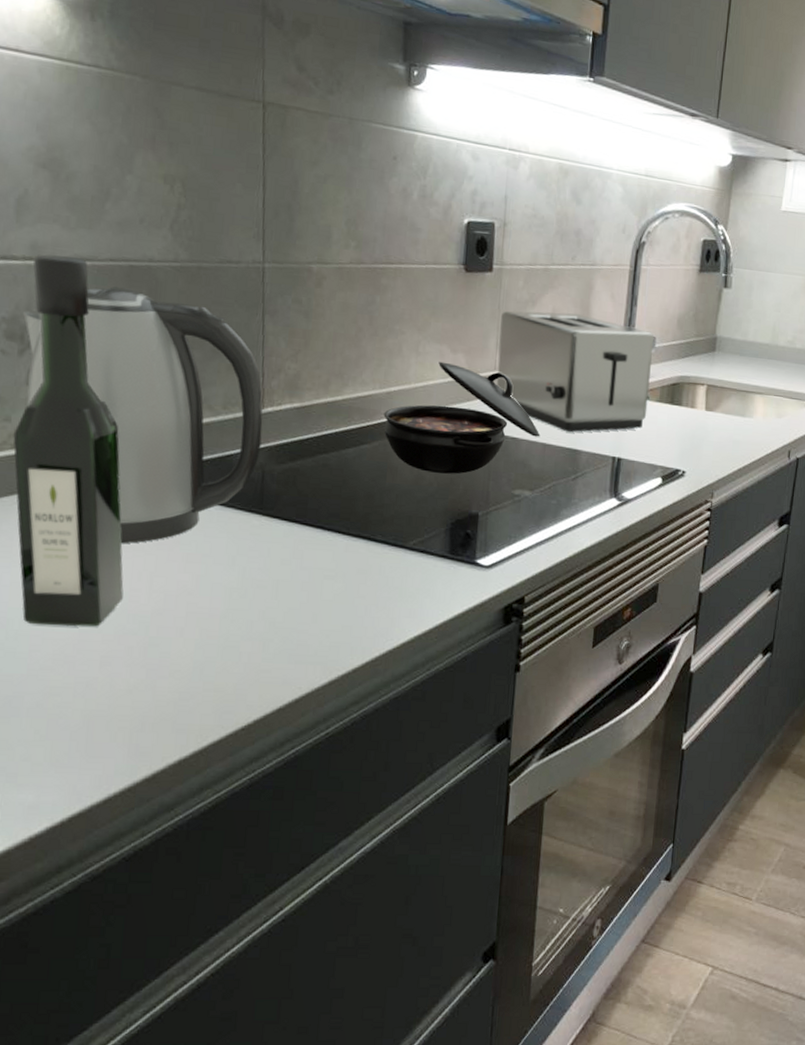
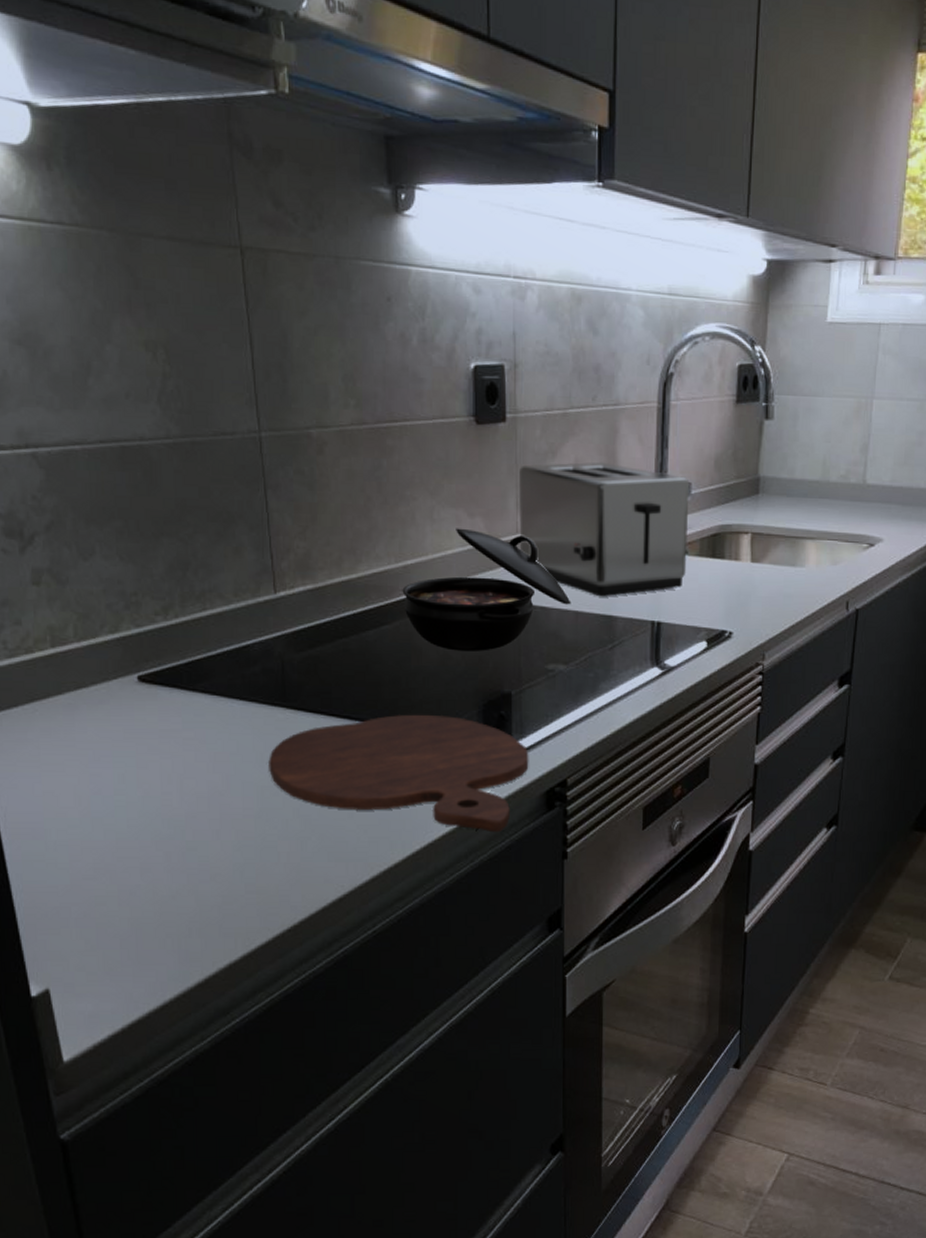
bottle: present [13,255,124,627] -> none [21,441,155,835]
kettle: present [22,287,263,544] -> none [18,471,277,747]
cutting board: none [239,528,491,644] -> present [269,714,529,833]

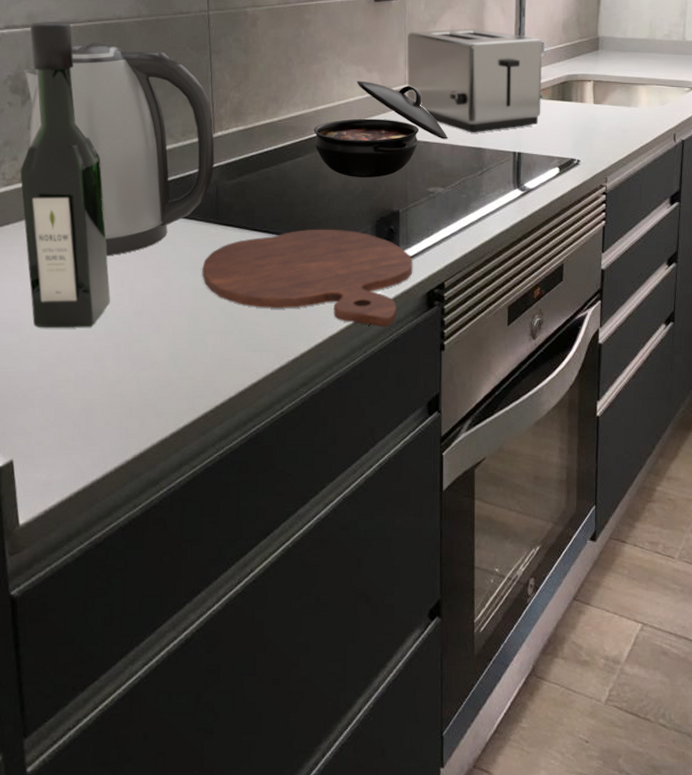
kettle: none [18,471,277,747] -> present [23,43,215,256]
bottle: none [21,441,155,835] -> present [20,22,110,329]

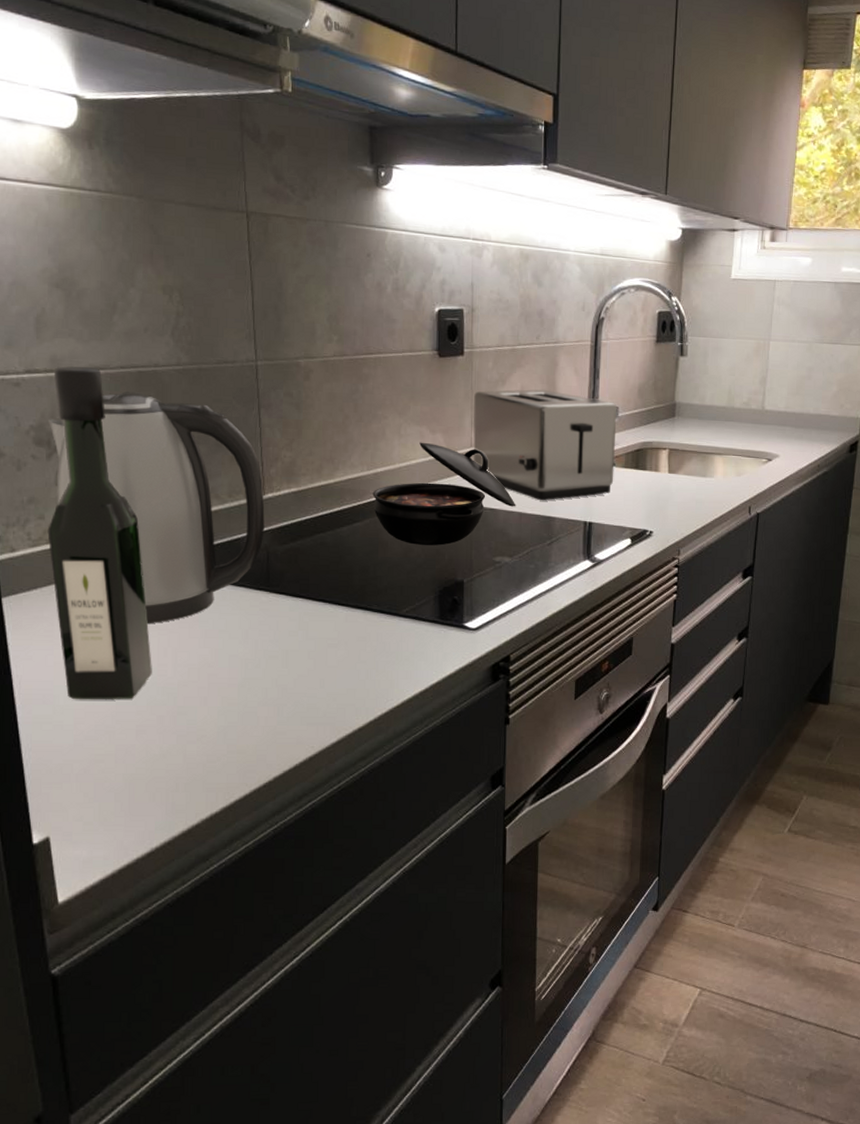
cutting board: present [202,229,413,328] -> none [252,598,478,701]

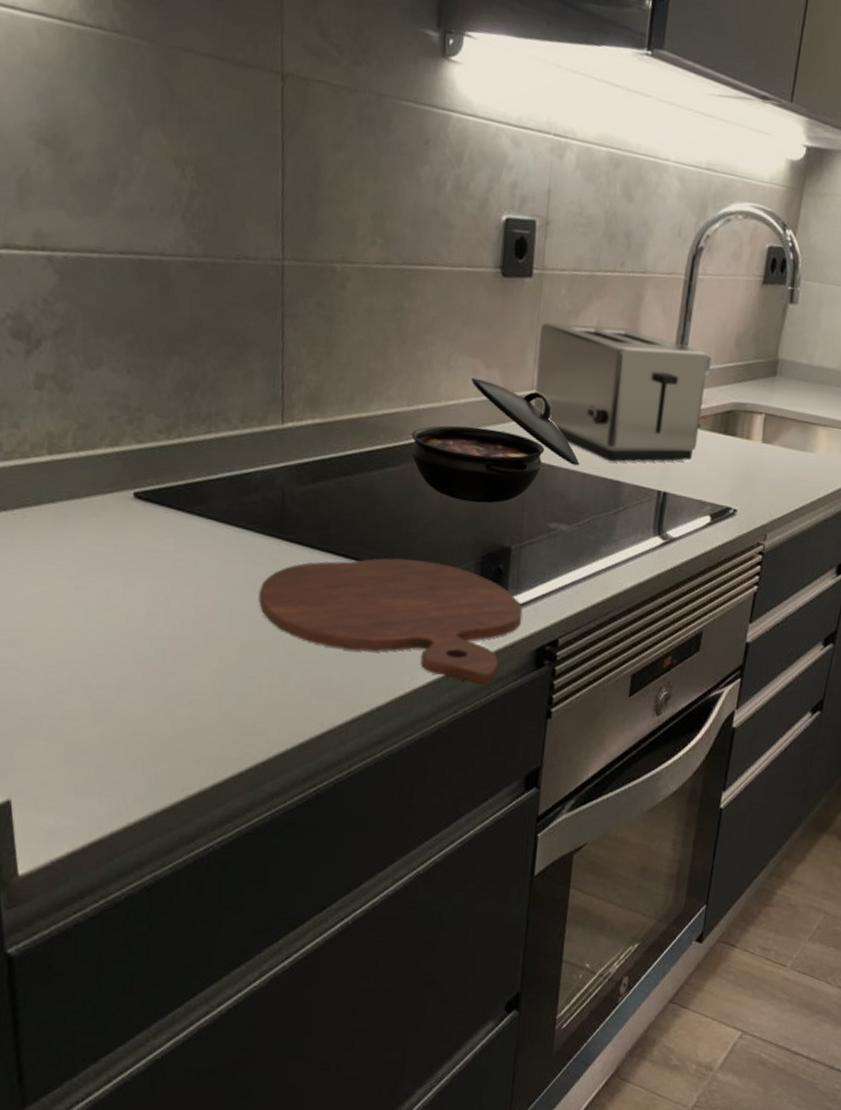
bottle: present [47,366,152,700] -> none [22,244,140,651]
kettle: present [47,392,265,624] -> none [27,282,283,565]
cutting board: none [252,598,478,701] -> present [258,558,523,686]

